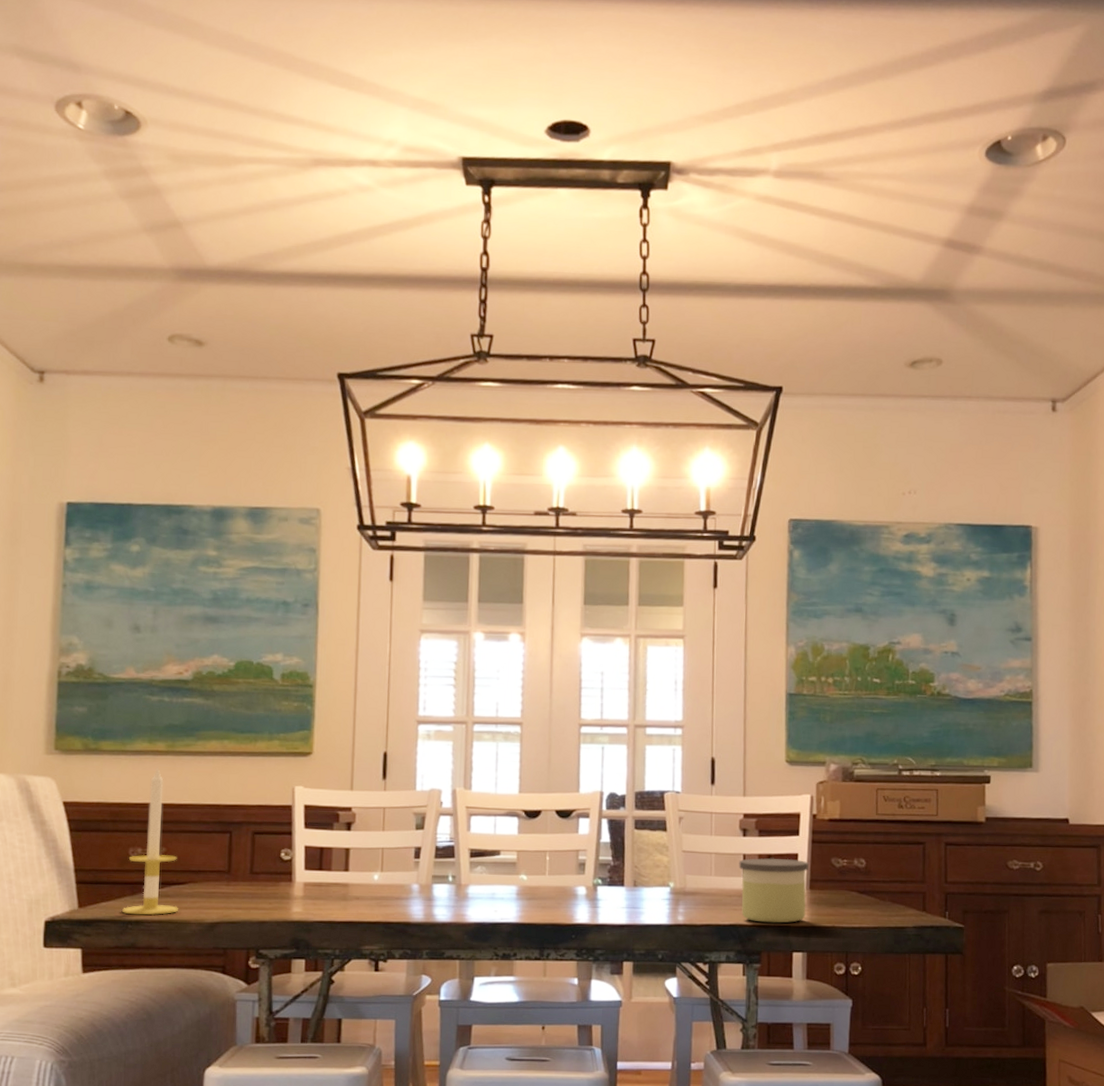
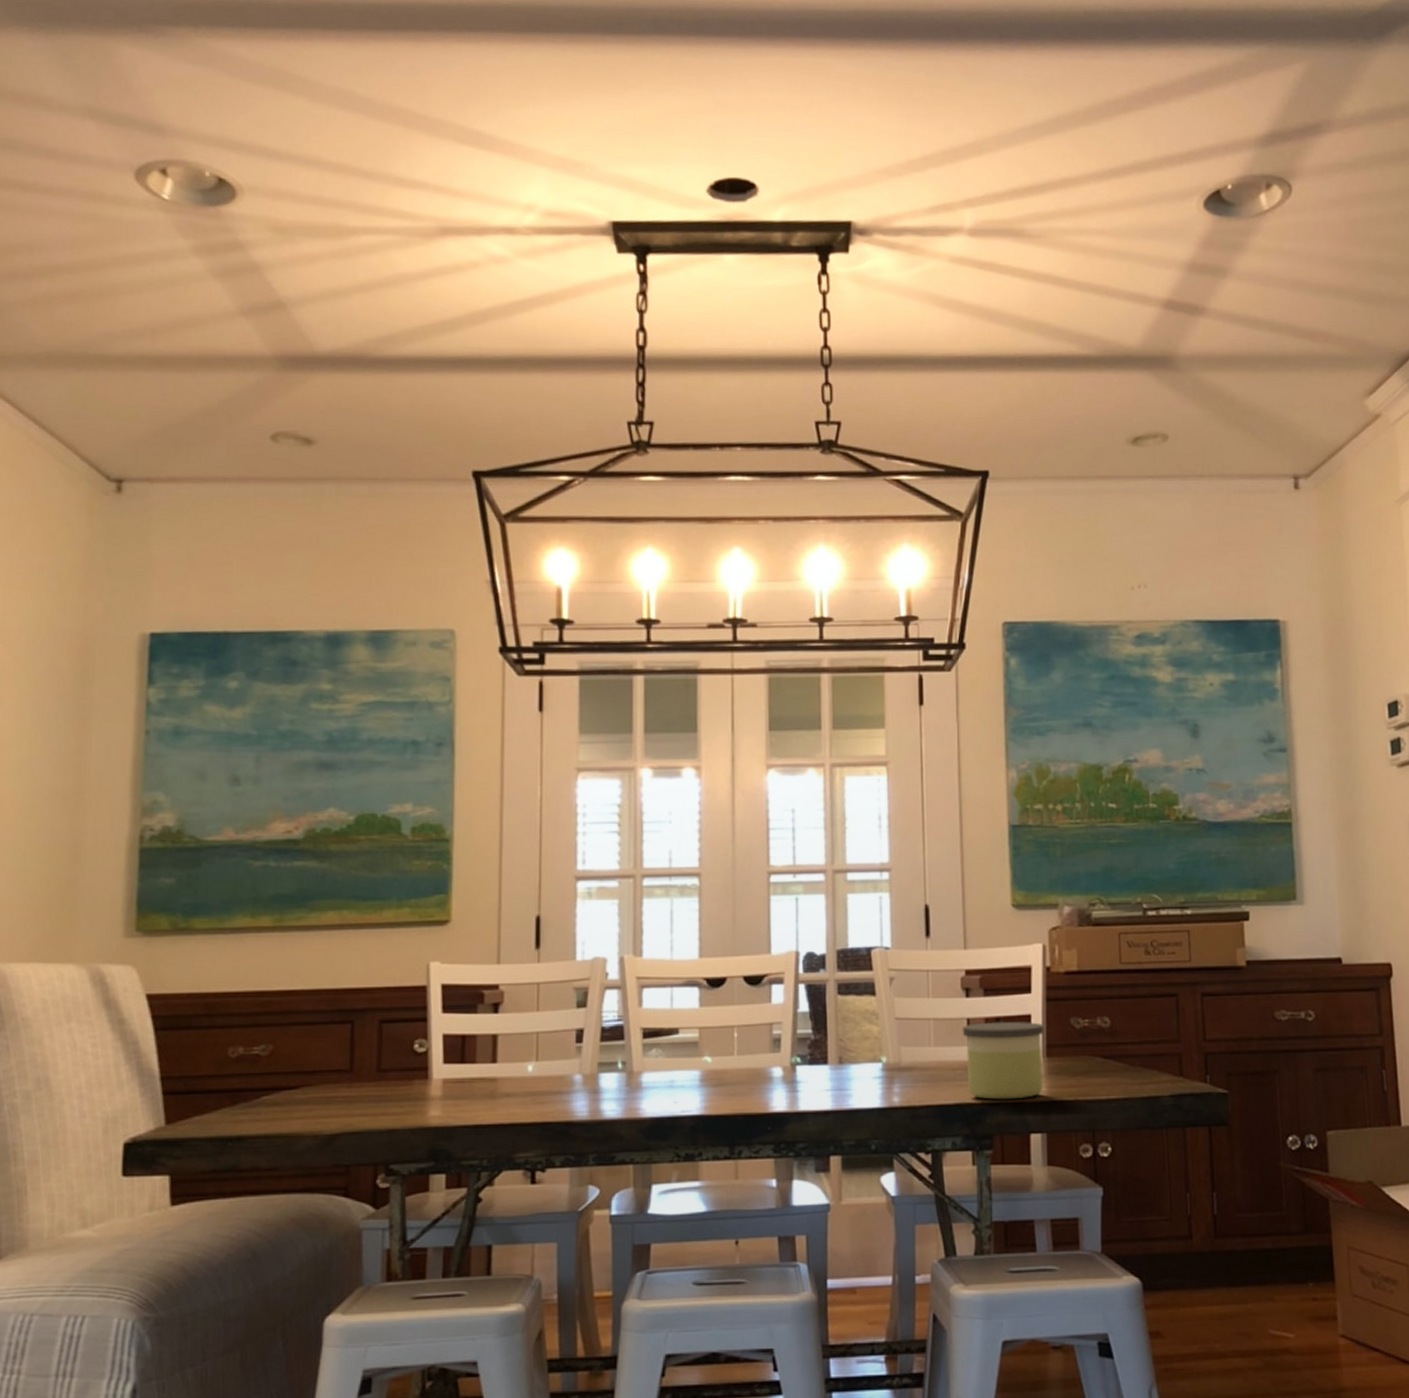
candle: present [122,766,178,916] -> none [220,946,289,1130]

